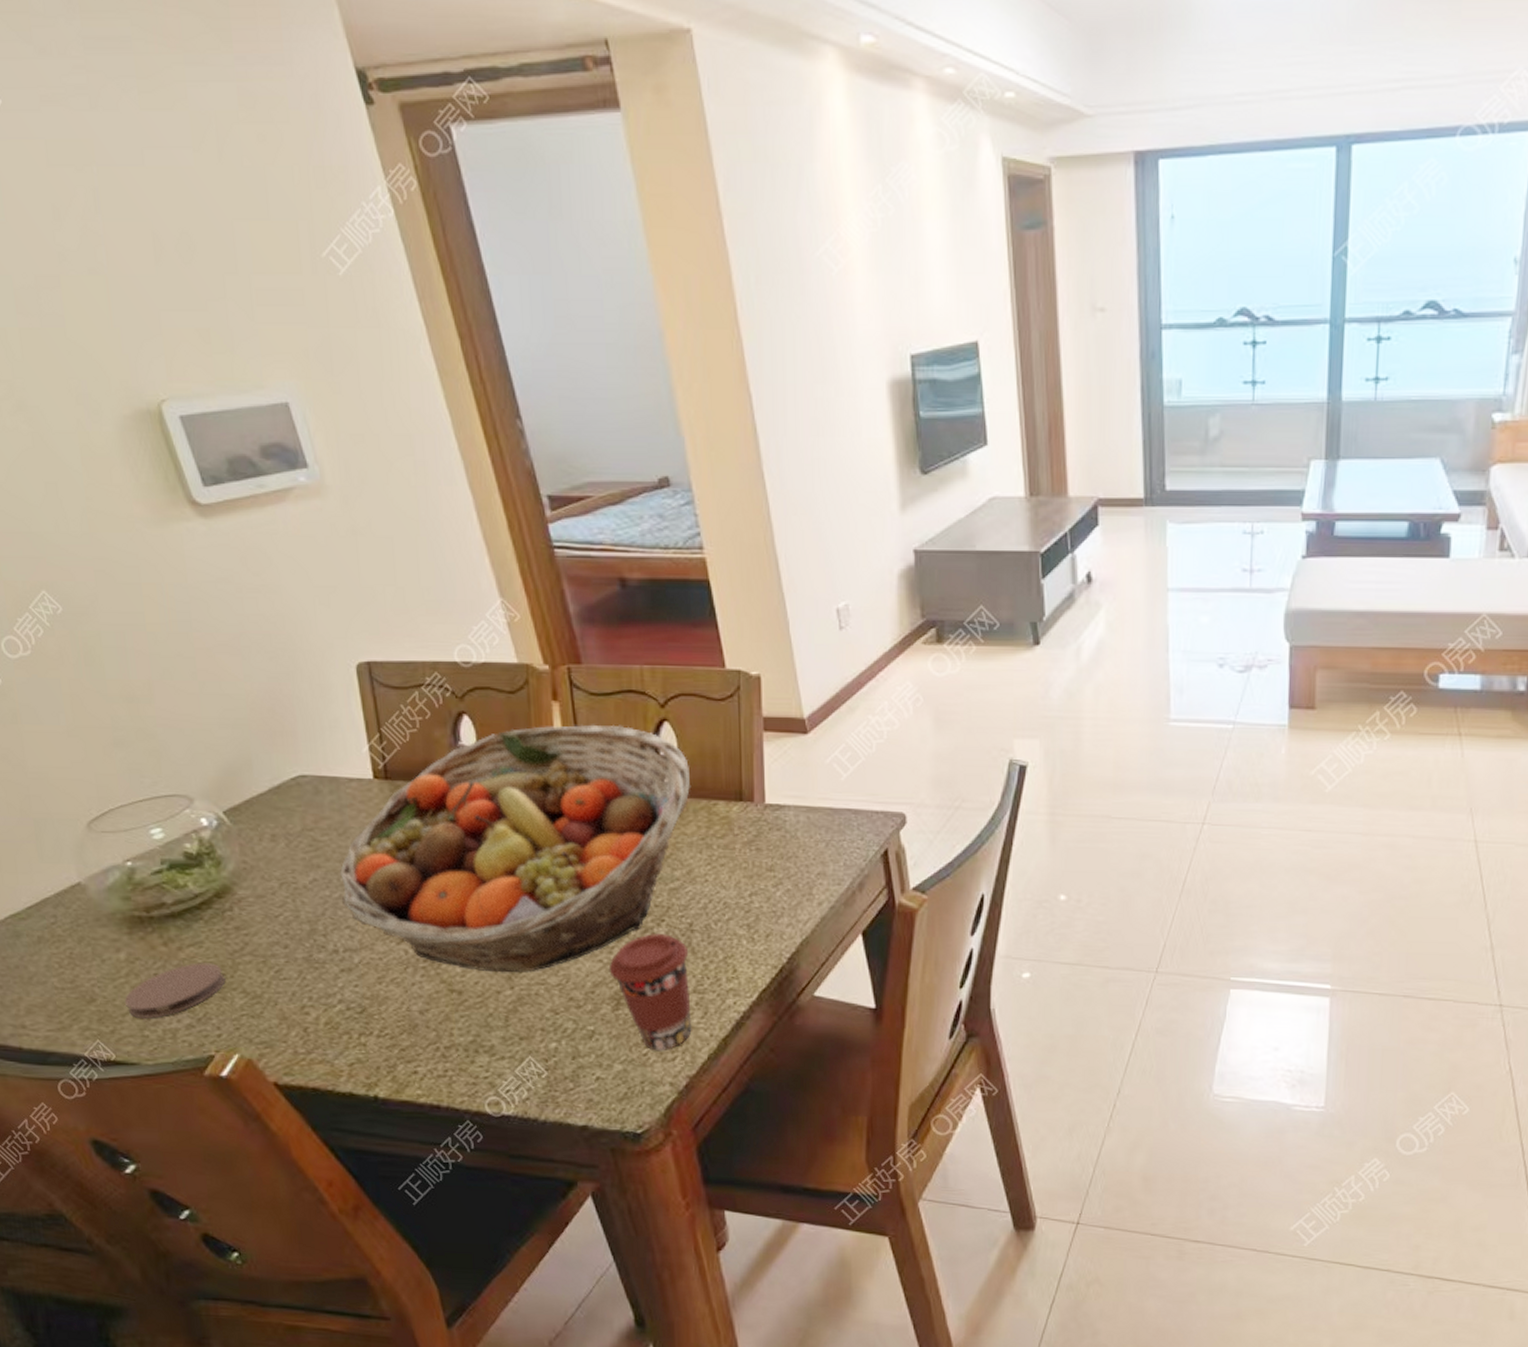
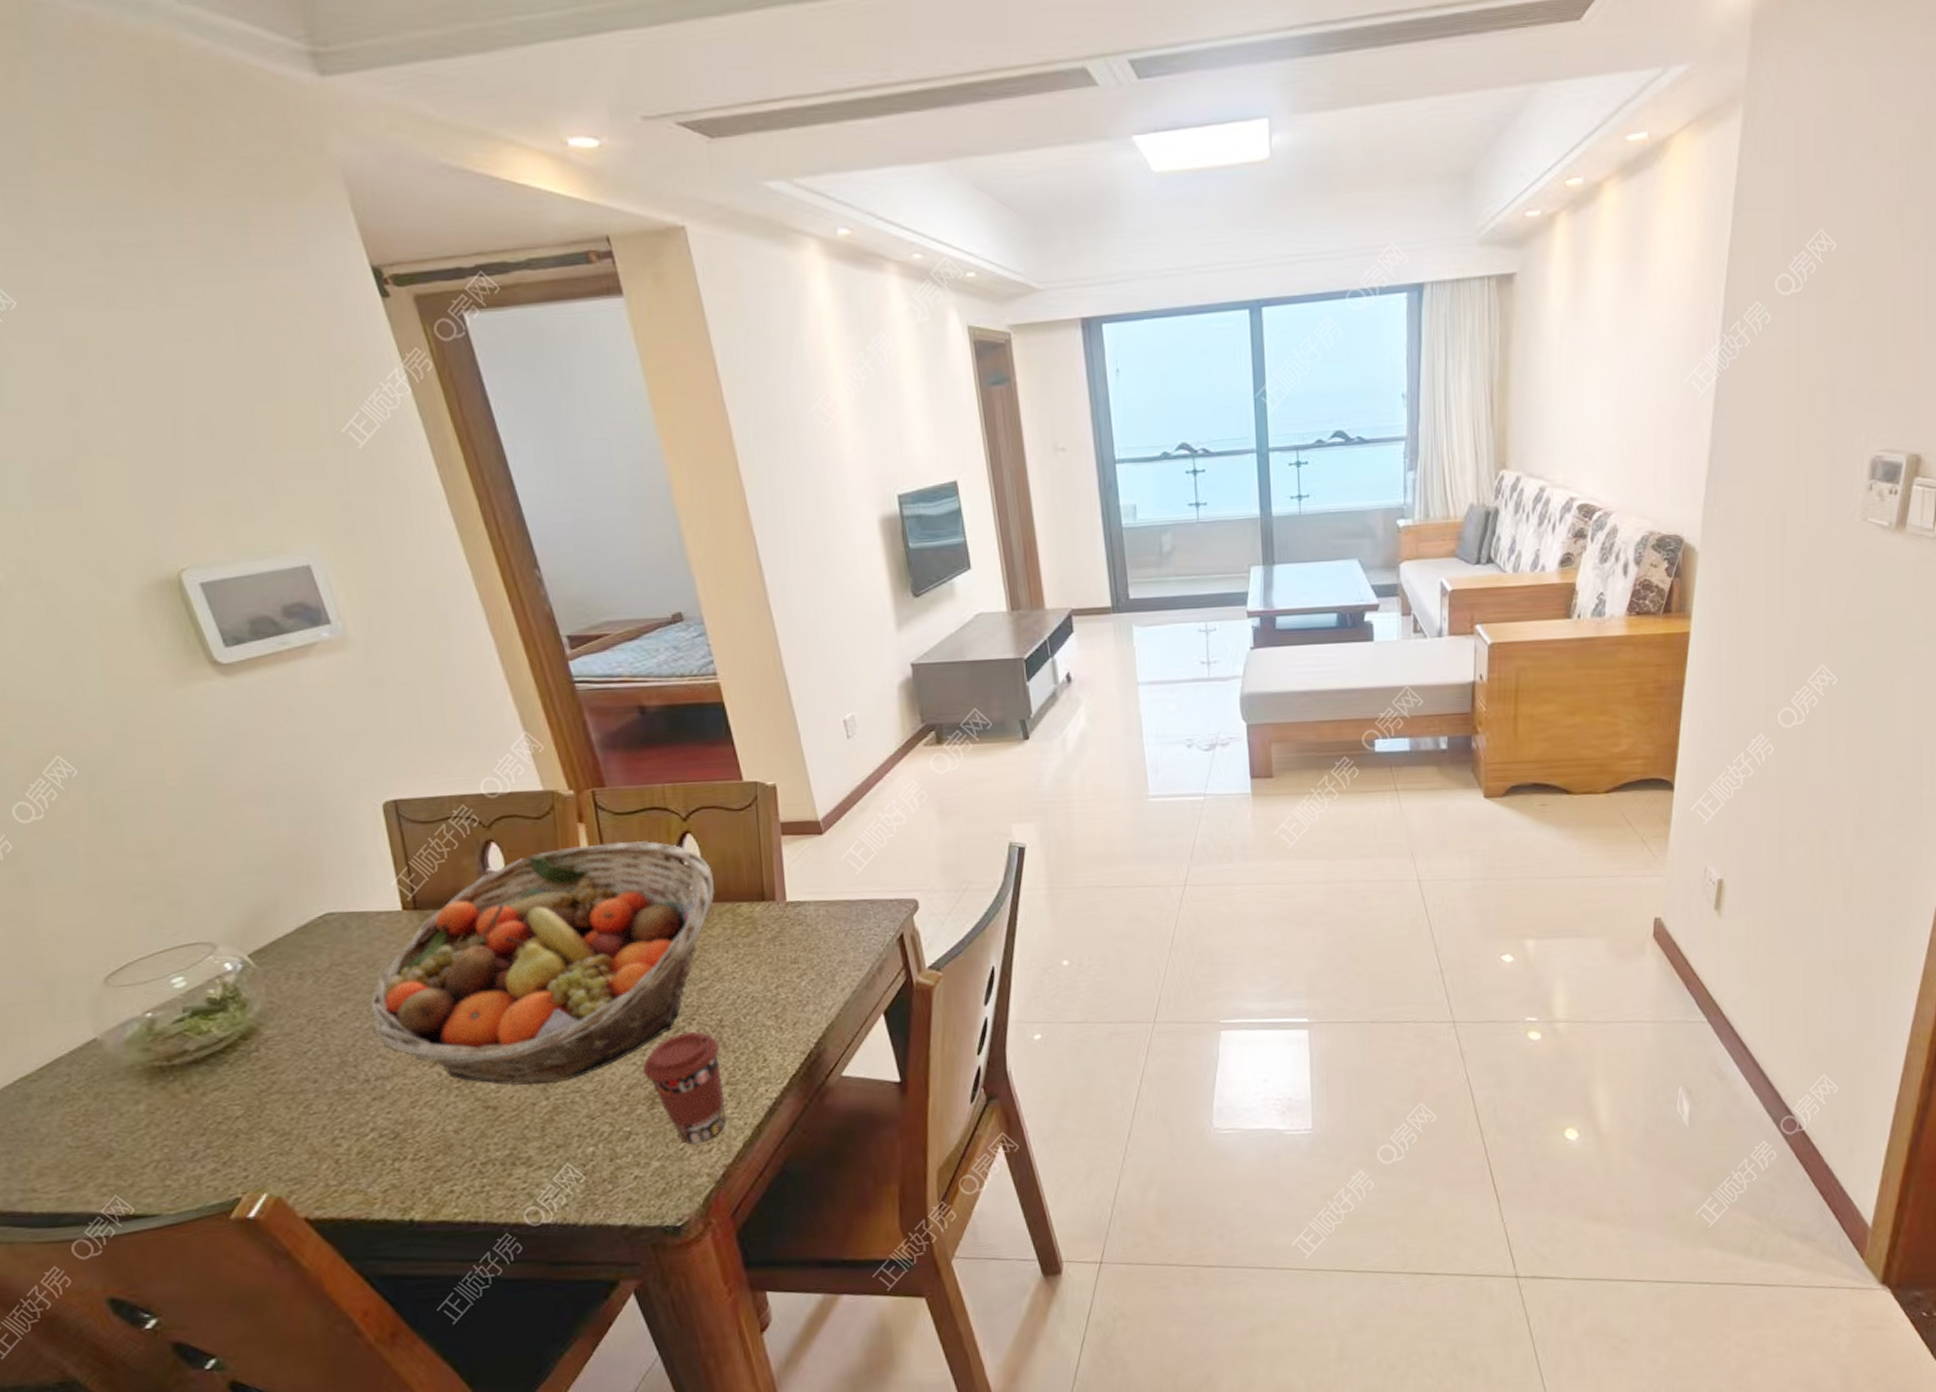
coaster: present [124,962,226,1019] -> none [143,1105,252,1169]

